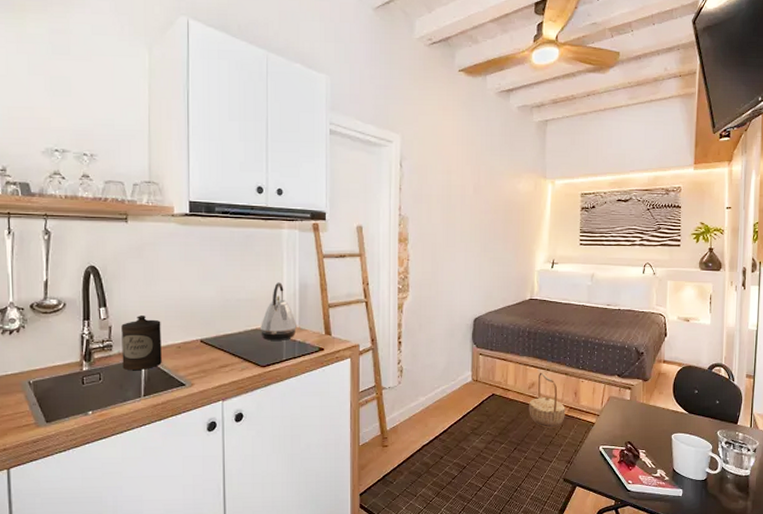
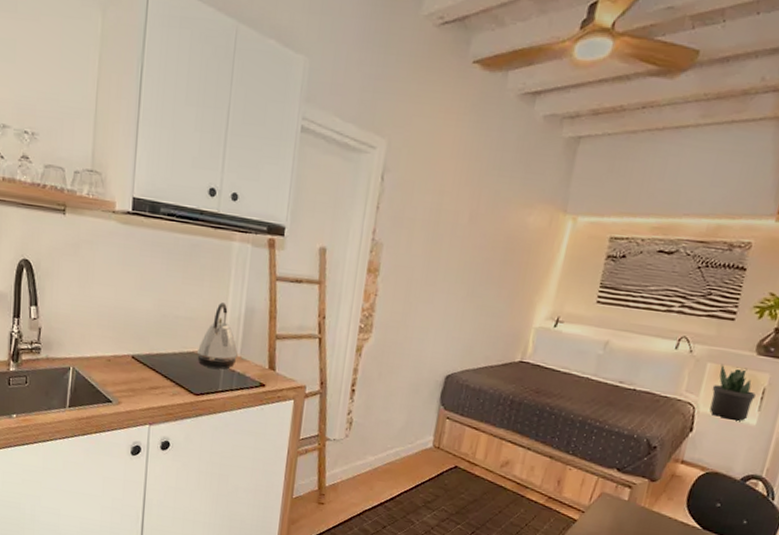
canister: present [121,316,162,370] -> none [49,320,92,379]
basket: present [529,372,565,429] -> none [496,450,543,519]
planter: none [674,280,705,323] -> present [709,363,756,421]

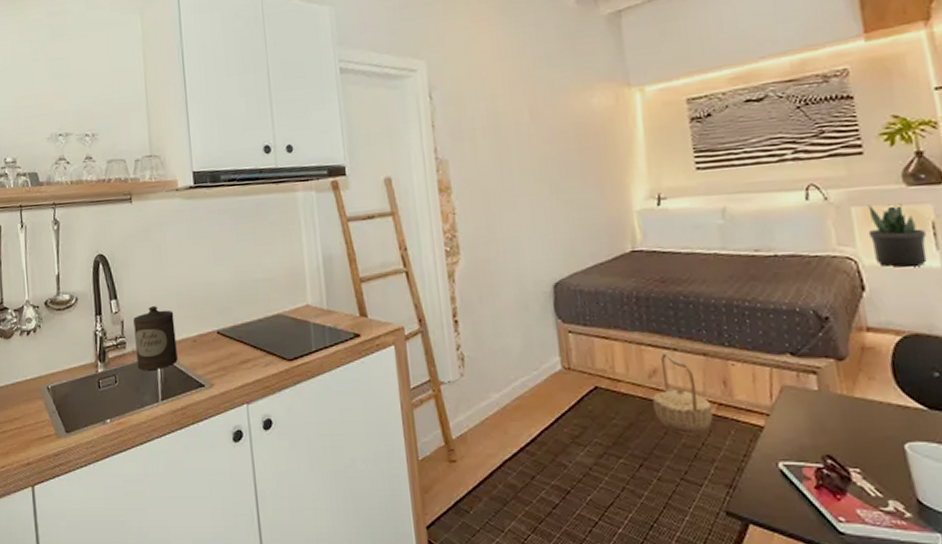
canister: none [49,320,92,379] -> present [133,306,178,370]
kettle: present [196,302,238,369] -> none [281,256,325,328]
basket: none [496,450,543,519] -> present [652,353,713,437]

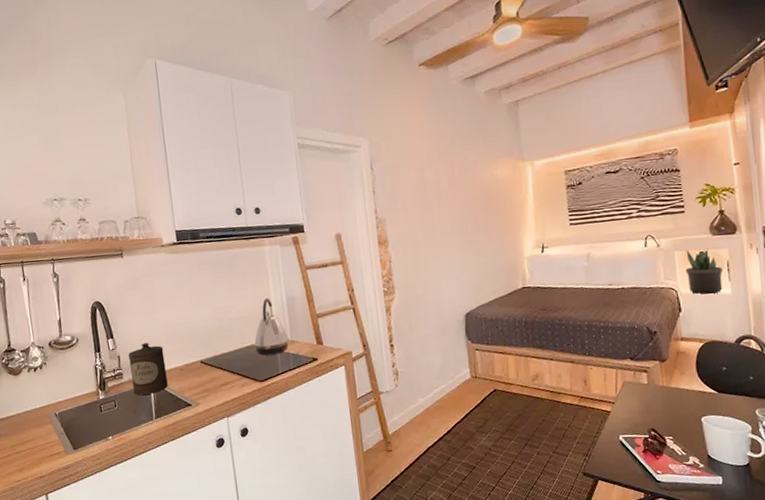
kettle: none [281,256,325,328] -> present [253,298,289,356]
basket: present [652,353,713,437] -> none [535,362,577,422]

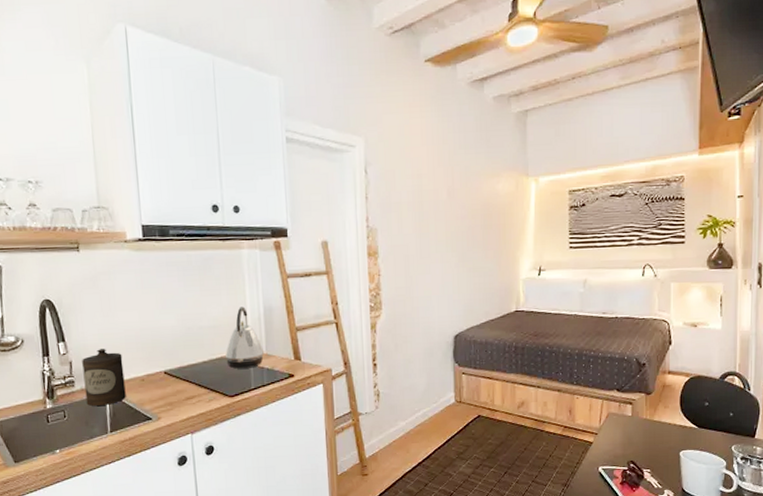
planter: present [685,248,723,294] -> none [679,281,715,328]

